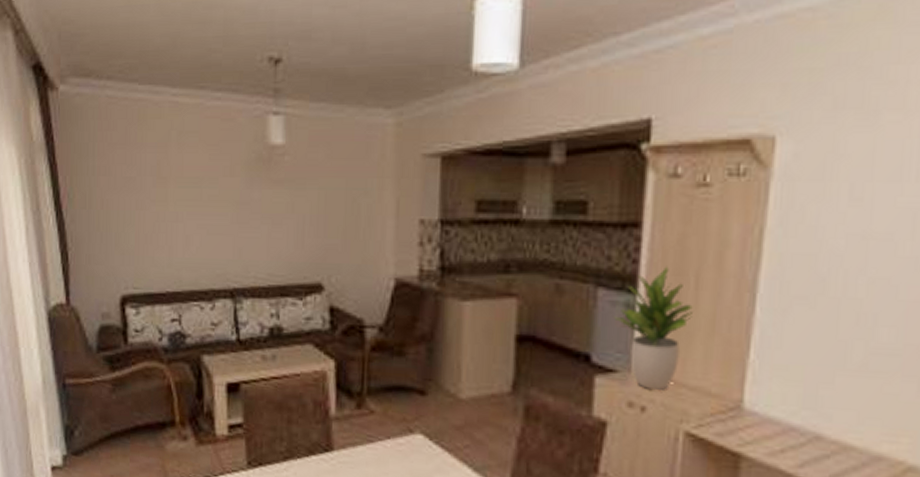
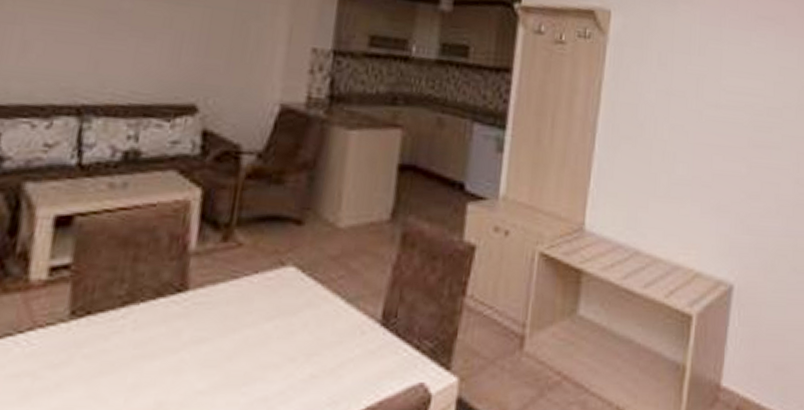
potted plant: present [613,266,693,390] -> none [486,107,549,215]

